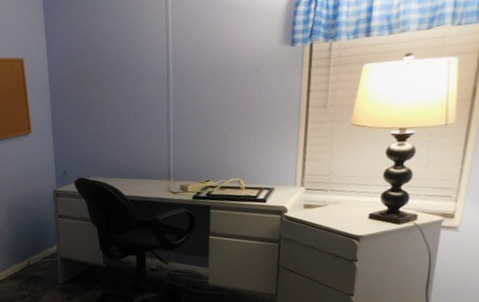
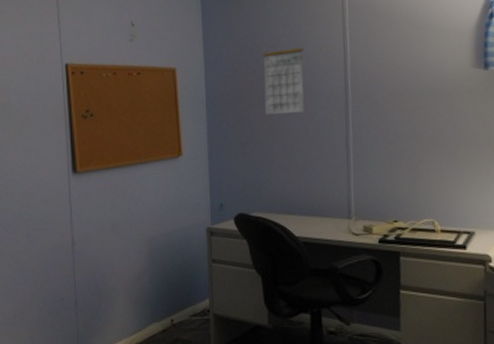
calendar: none [96,24,132,95] -> present [263,35,304,114]

